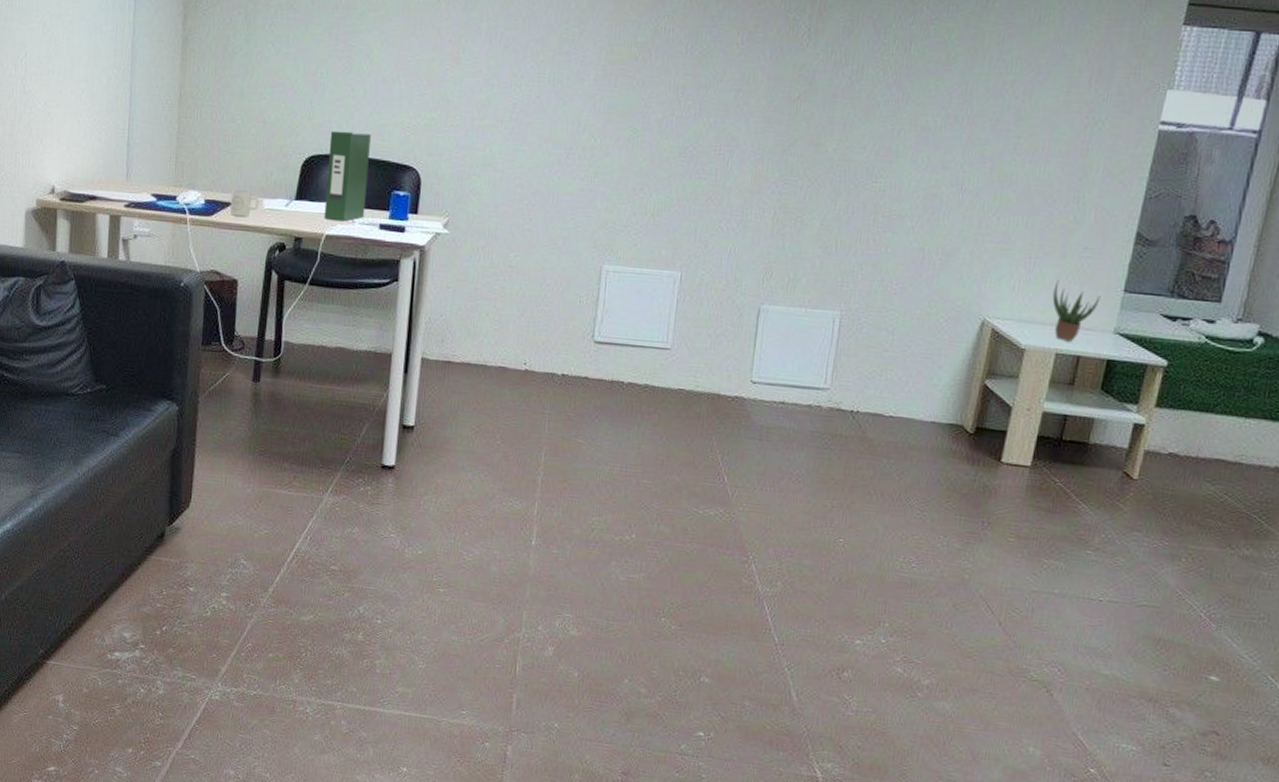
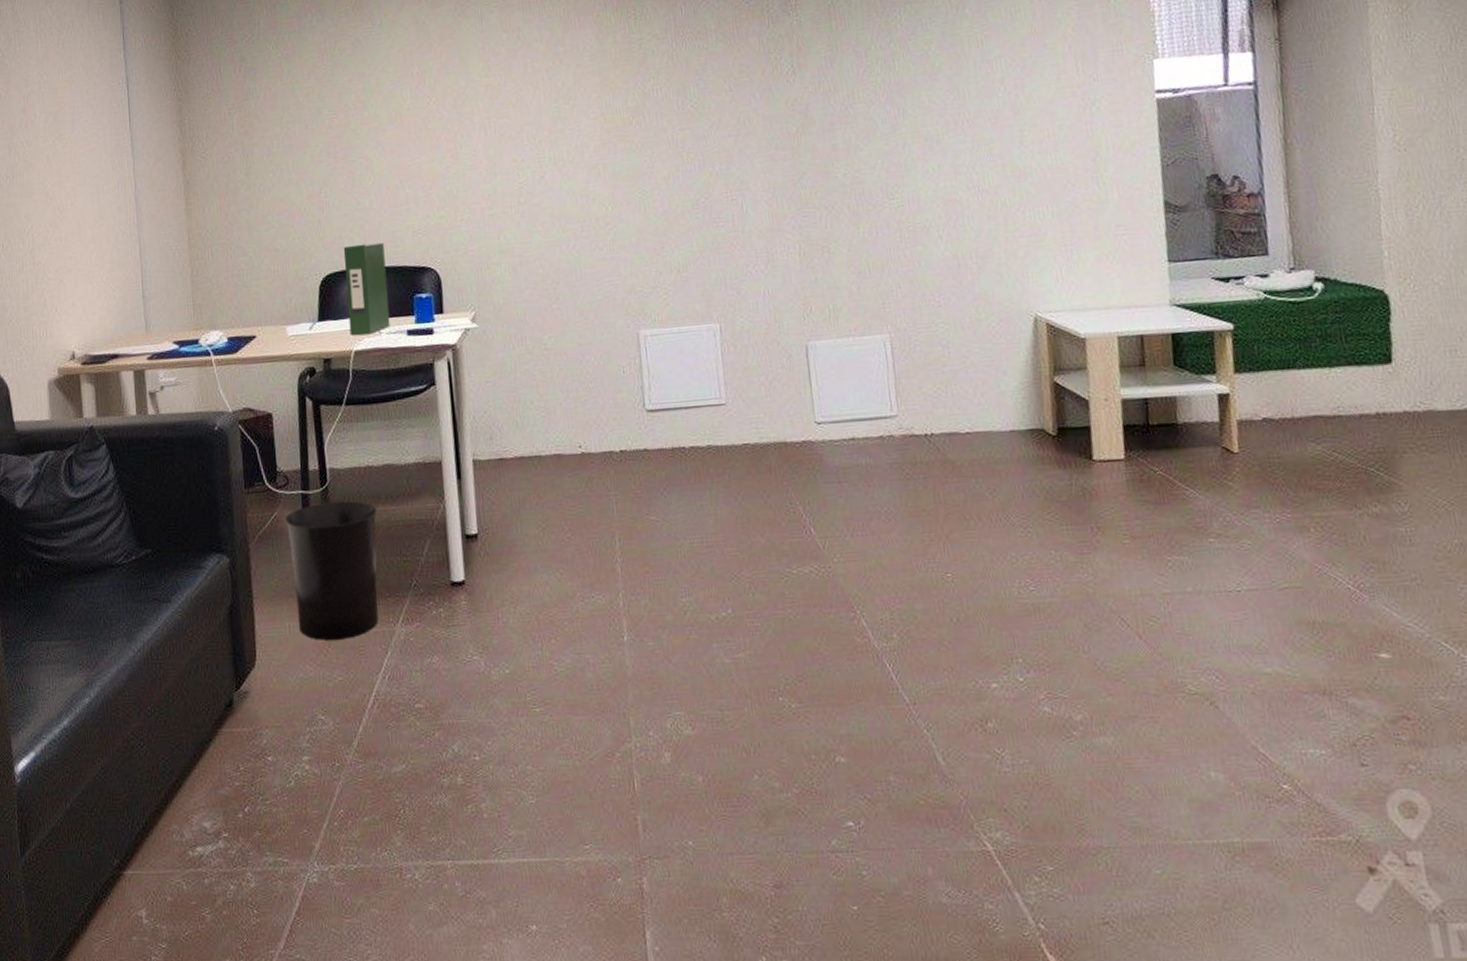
mug: present [230,188,259,217] -> none [252,320,282,349]
waste bin: none [234,371,324,498] -> present [284,501,379,640]
potted plant: present [1052,279,1101,342] -> none [1097,262,1147,323]

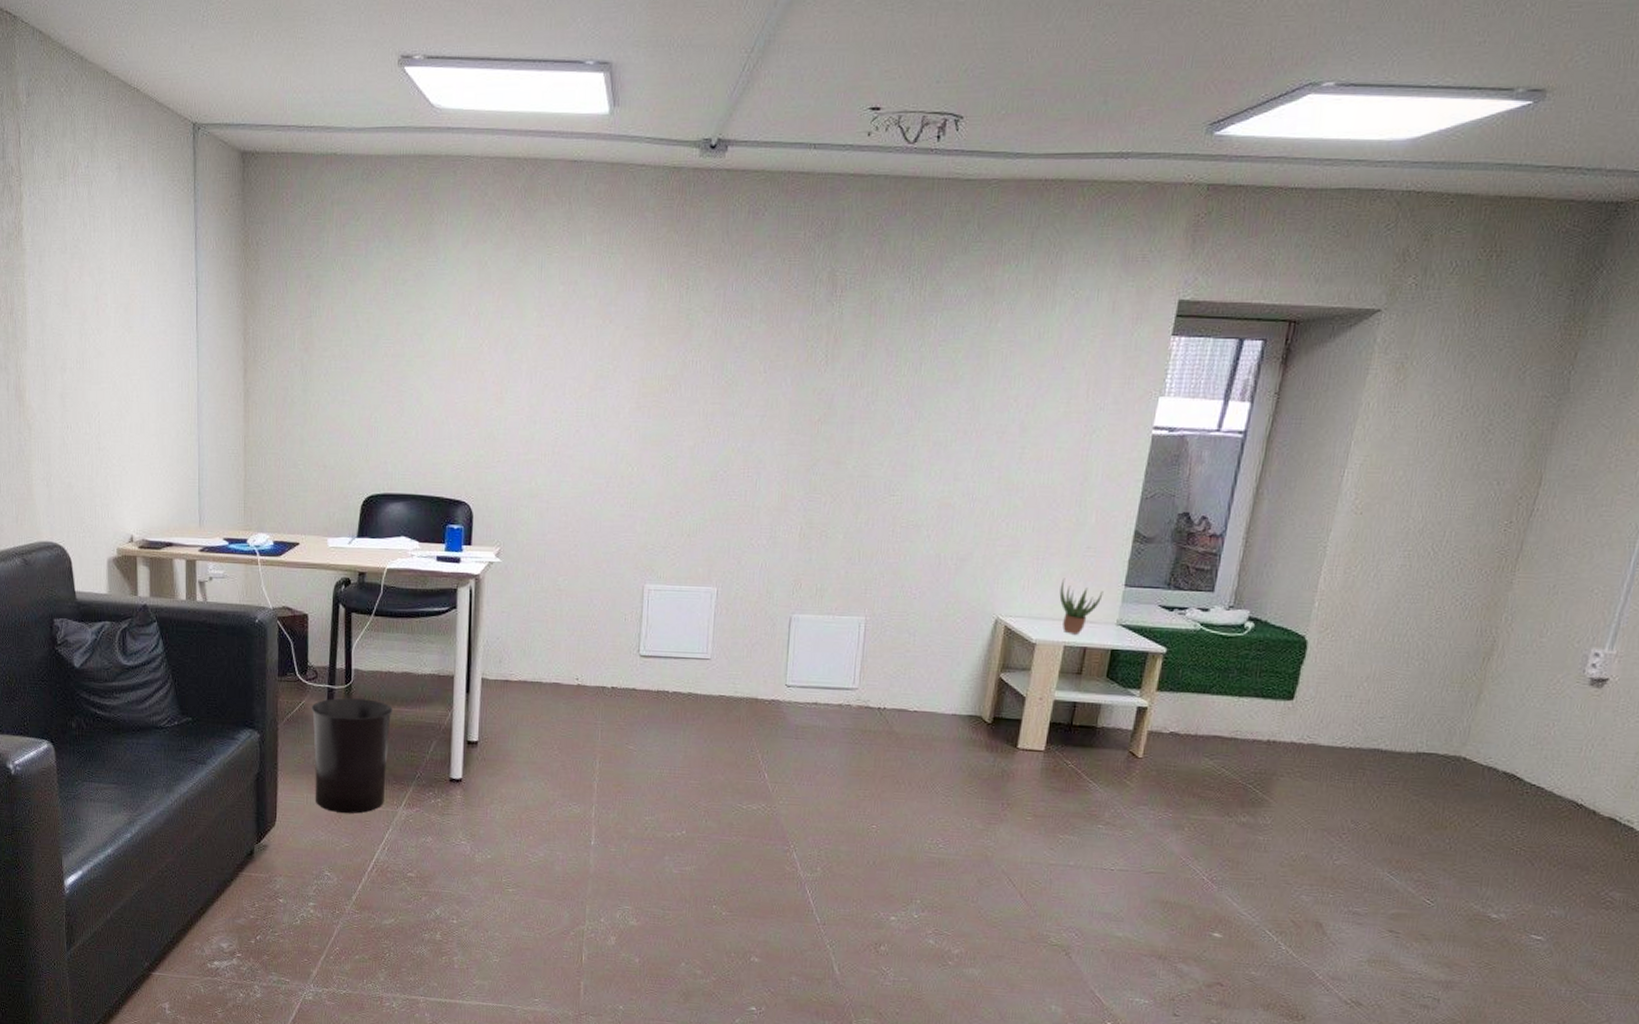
binder: present [343,243,391,336] -> none [385,471,424,556]
potted plant: none [1097,262,1147,323] -> present [1059,578,1104,635]

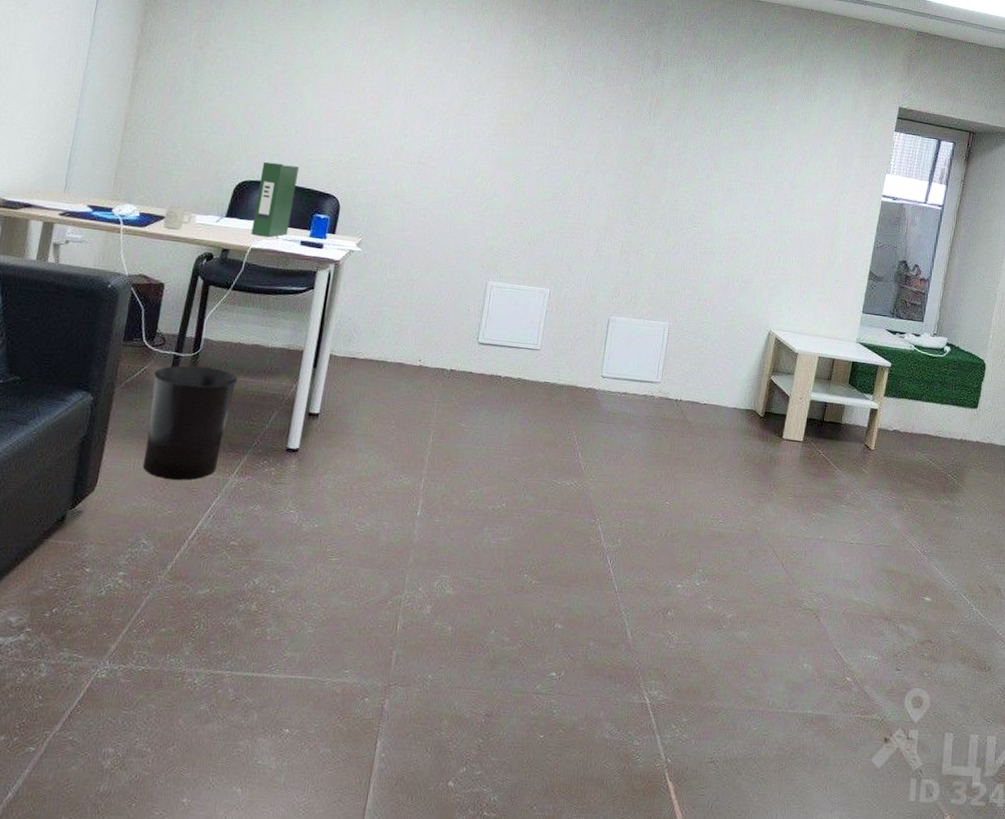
mug: none [297,530,324,555] -> present [163,205,192,230]
binder: none [385,471,424,556] -> present [251,162,299,238]
potted plant: present [1059,578,1104,635] -> none [816,303,847,348]

